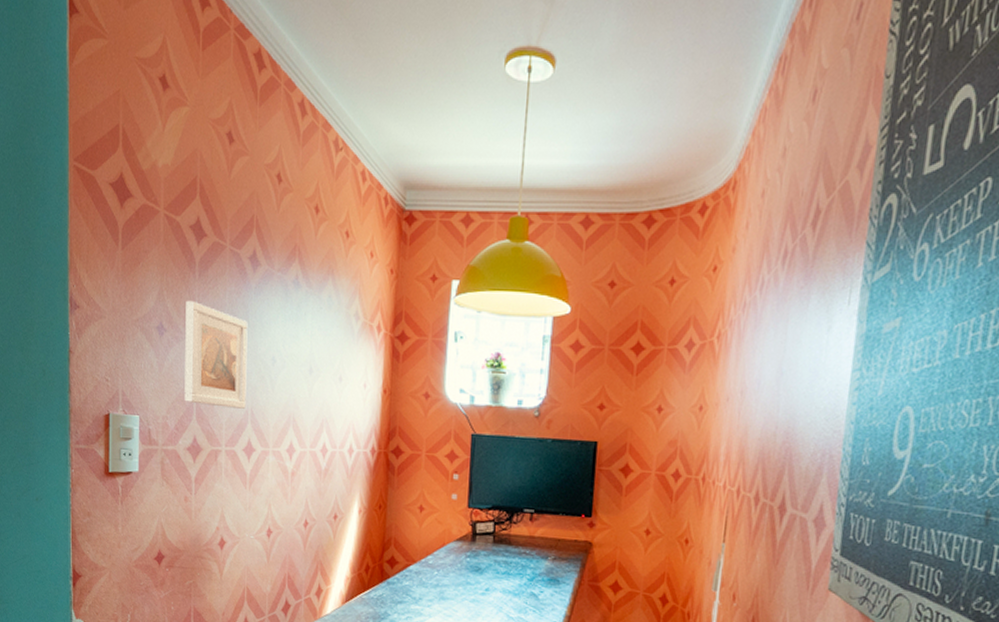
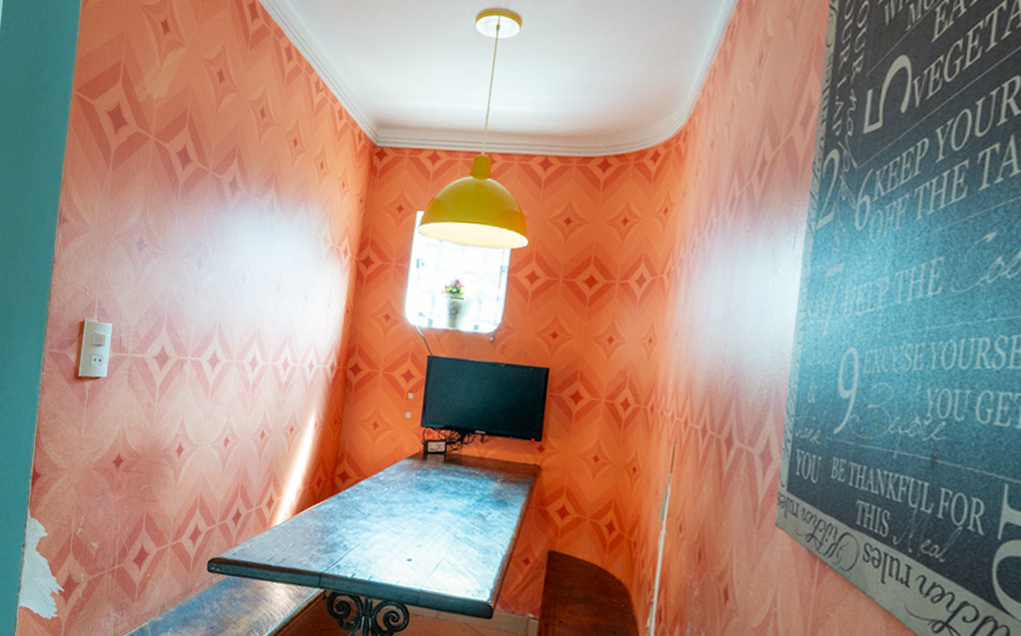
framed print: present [184,300,248,409] -> none [157,219,223,322]

